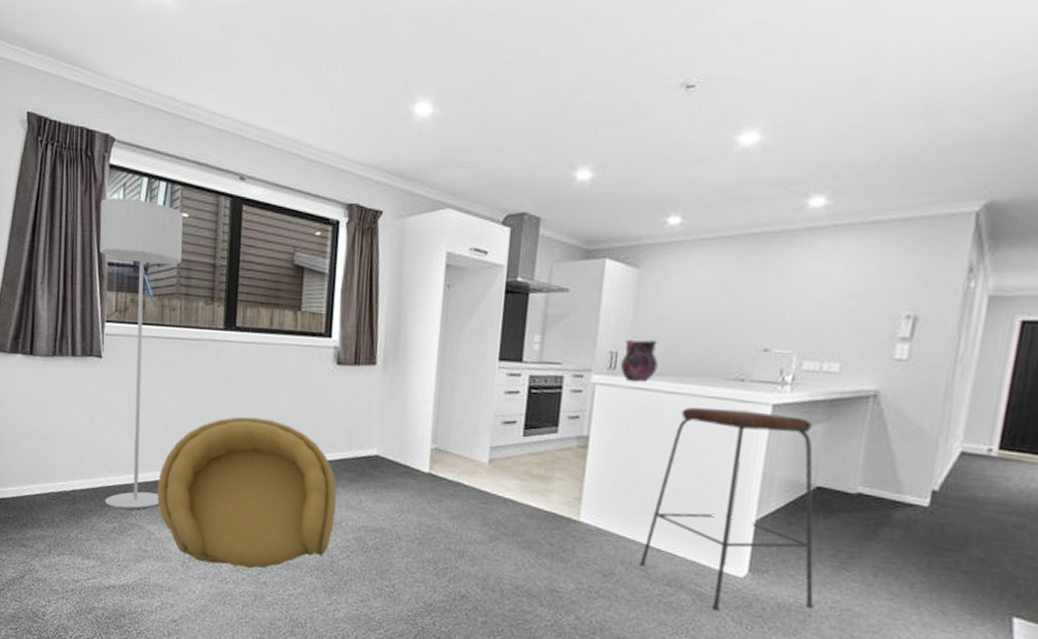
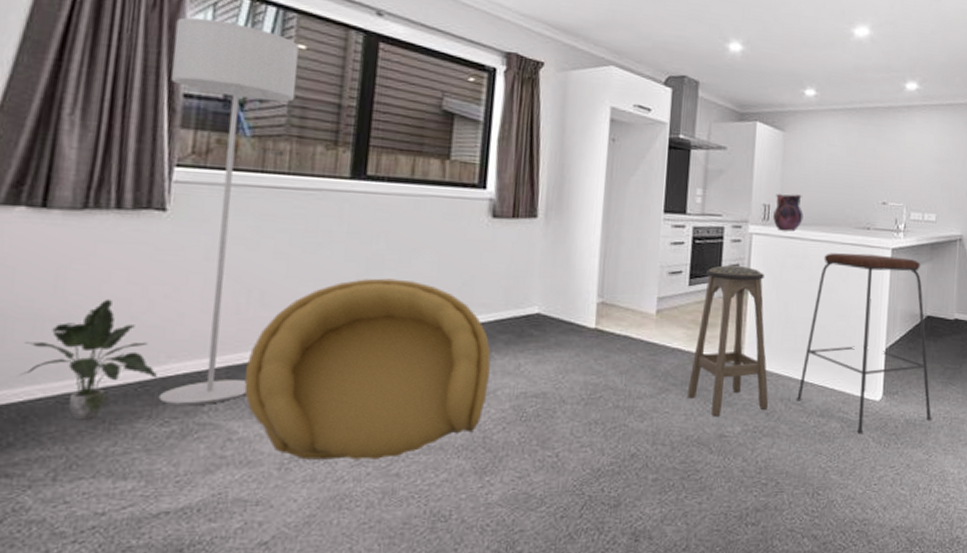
potted plant: none [26,424,103,513] -> present [20,299,157,420]
stool: none [519,416,608,571] -> present [688,265,768,416]

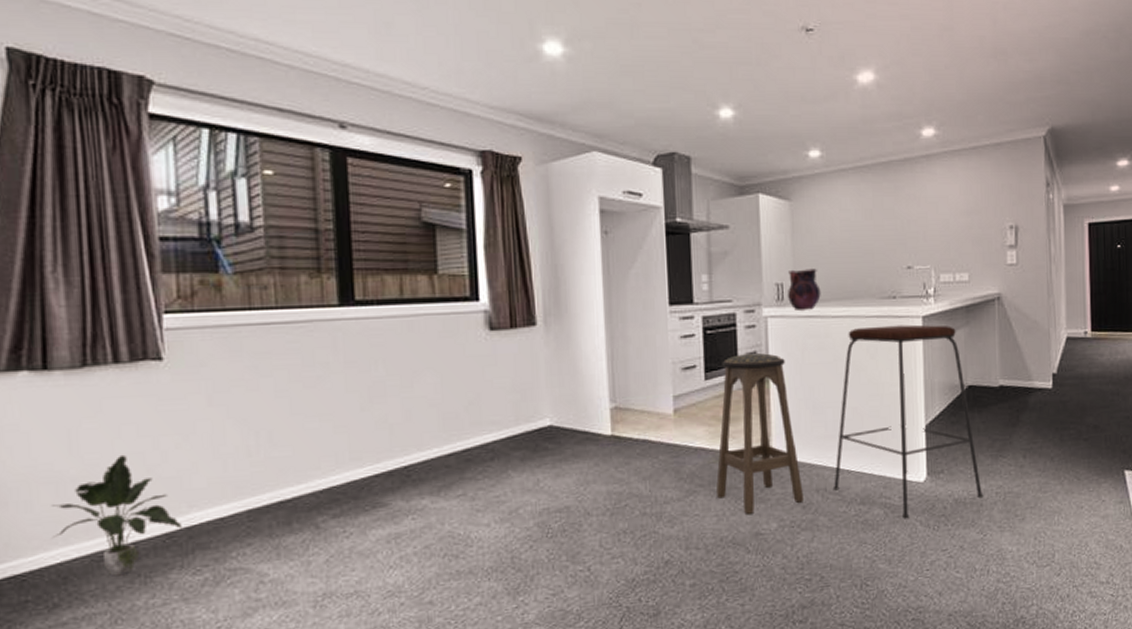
floor lamp: present [158,17,299,404] -> none [139,154,271,552]
armchair: present [244,278,491,460] -> none [266,404,510,596]

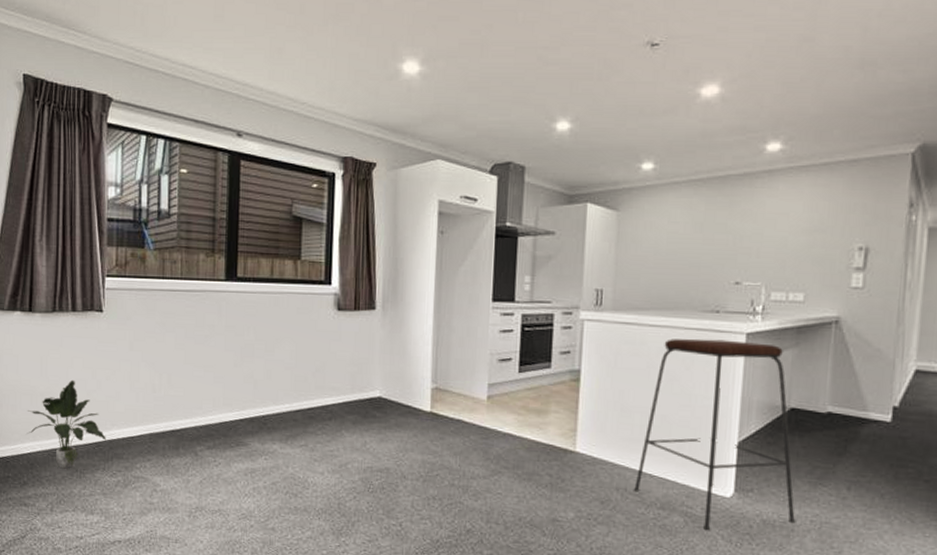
stool: present [716,353,803,514] -> none [520,352,603,501]
vase: present [787,268,821,312] -> none [605,277,641,318]

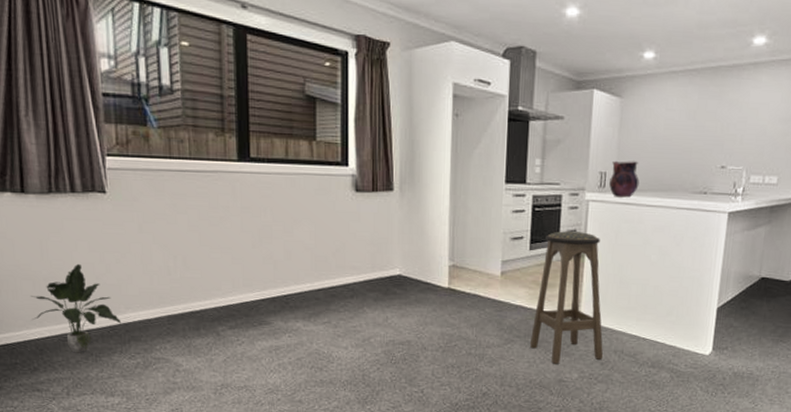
stool: none [520,352,603,501] -> present [530,231,603,364]
vase: none [605,277,641,318] -> present [608,160,640,199]
bar stool: present [633,338,796,531] -> none [628,217,761,384]

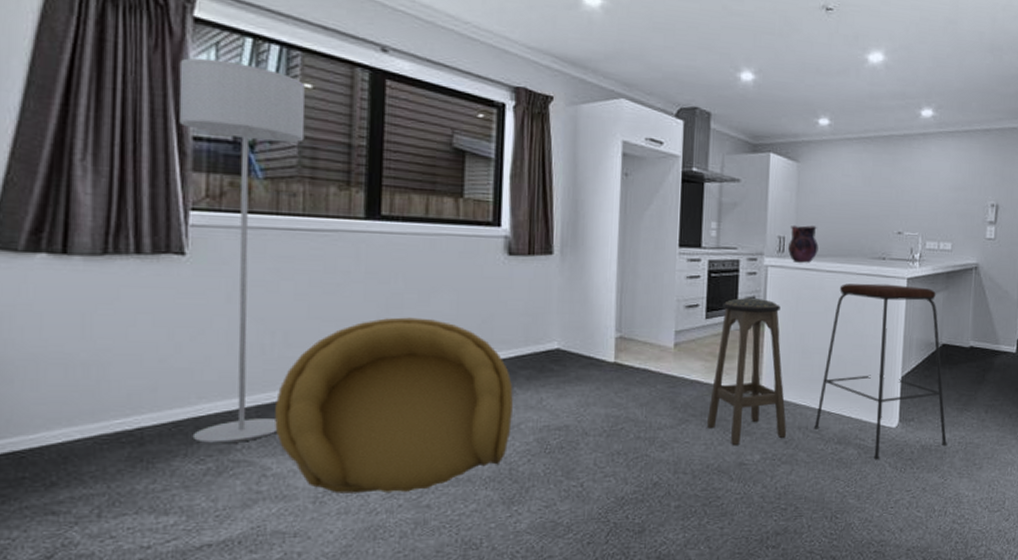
potted plant: present [31,263,121,353] -> none [56,342,189,460]
floor lamp: none [86,23,186,344] -> present [179,57,305,443]
armchair: none [181,246,364,389] -> present [275,317,513,494]
bar stool: none [628,217,761,384] -> present [813,283,948,460]

